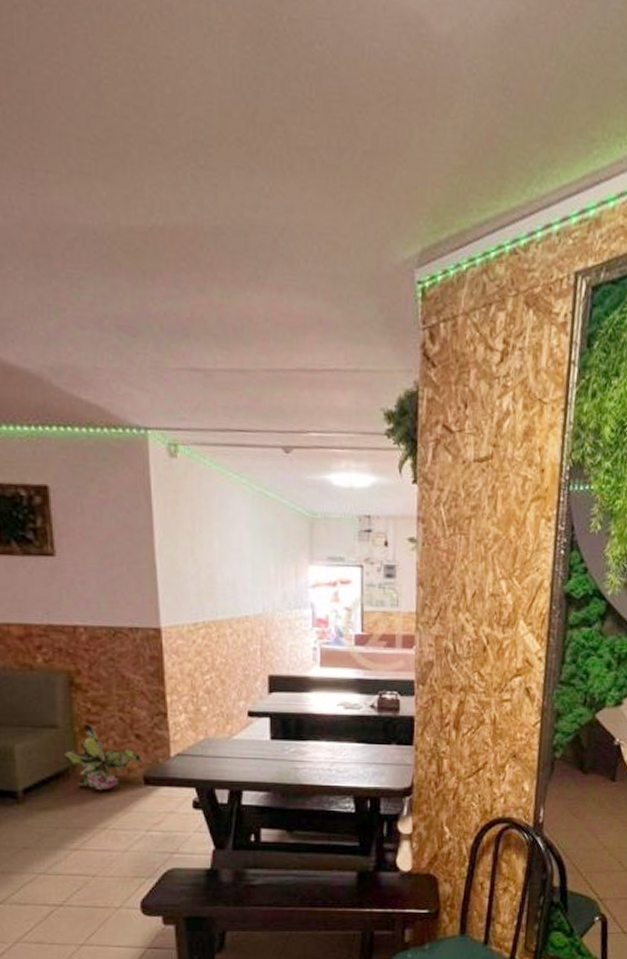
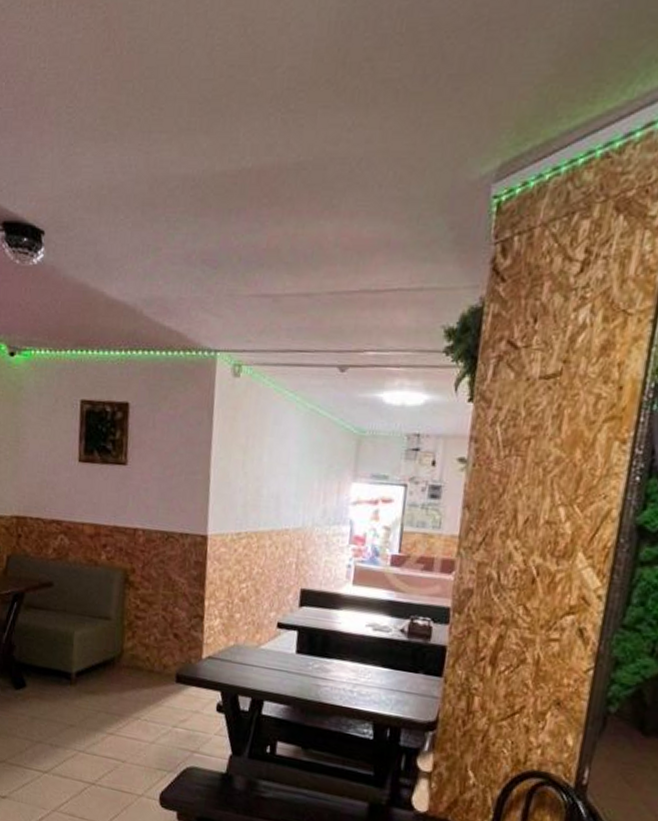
decorative plant: present [65,723,143,791] -> none [113,618,178,683]

